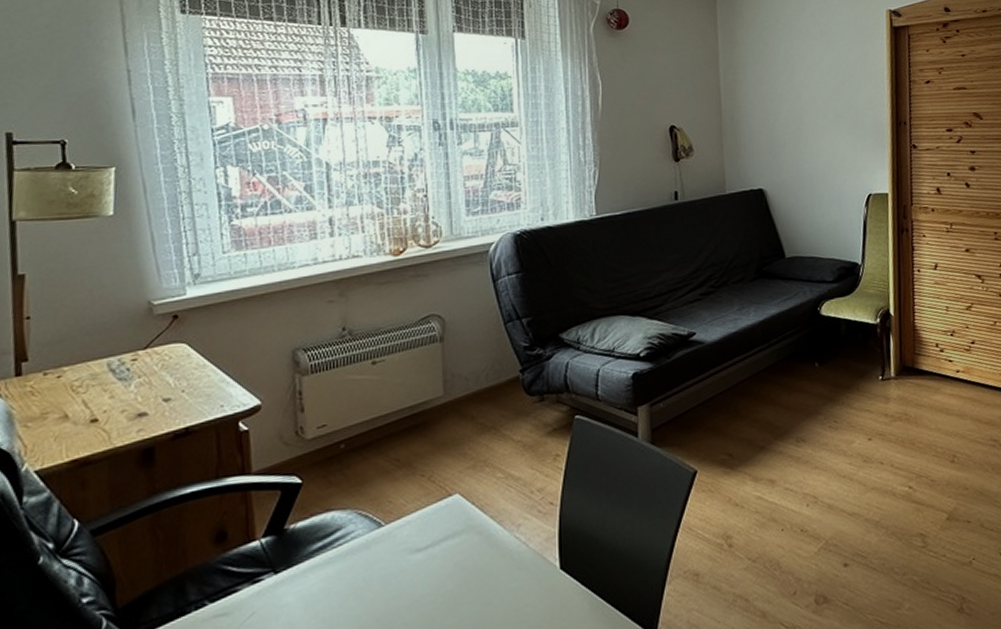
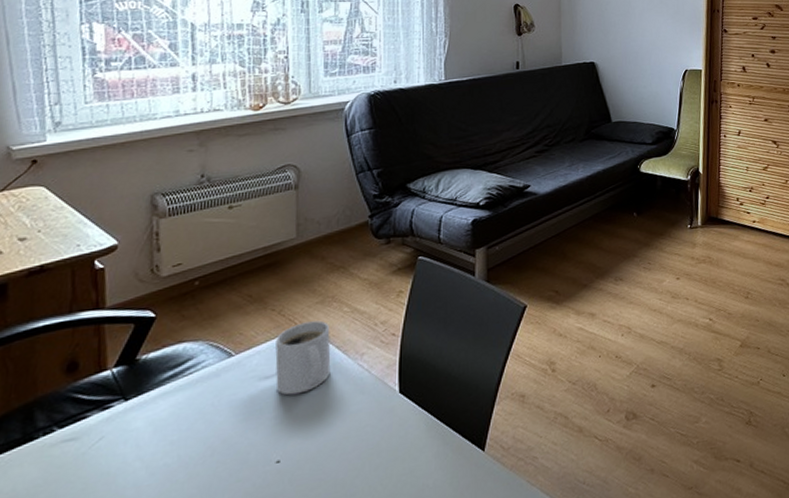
mug: none [427,487,486,571] -> present [275,320,331,396]

